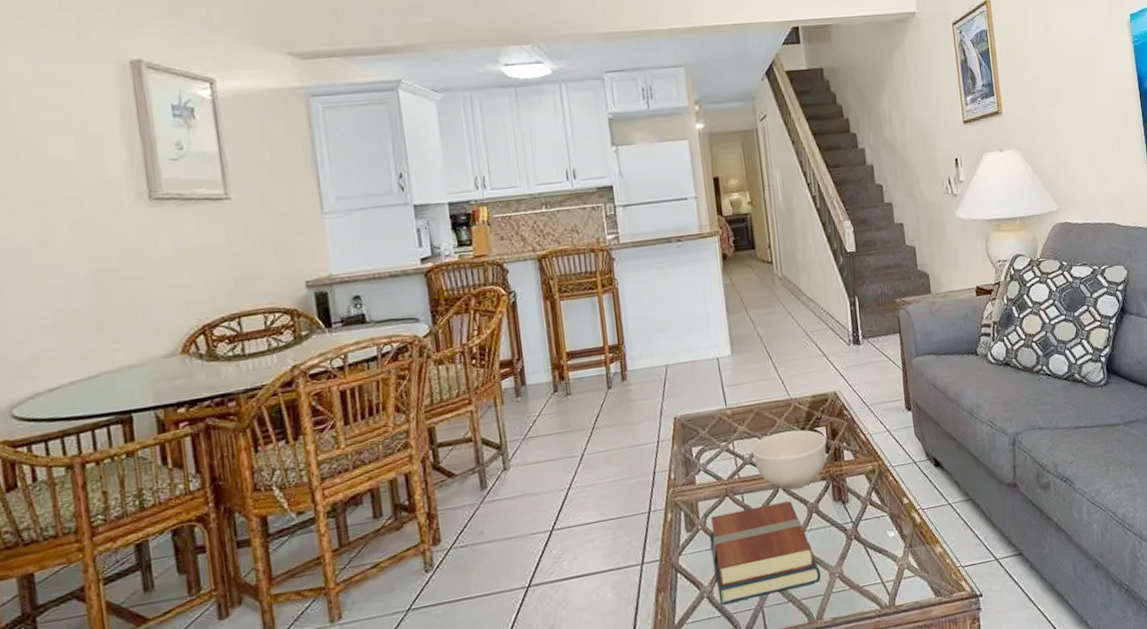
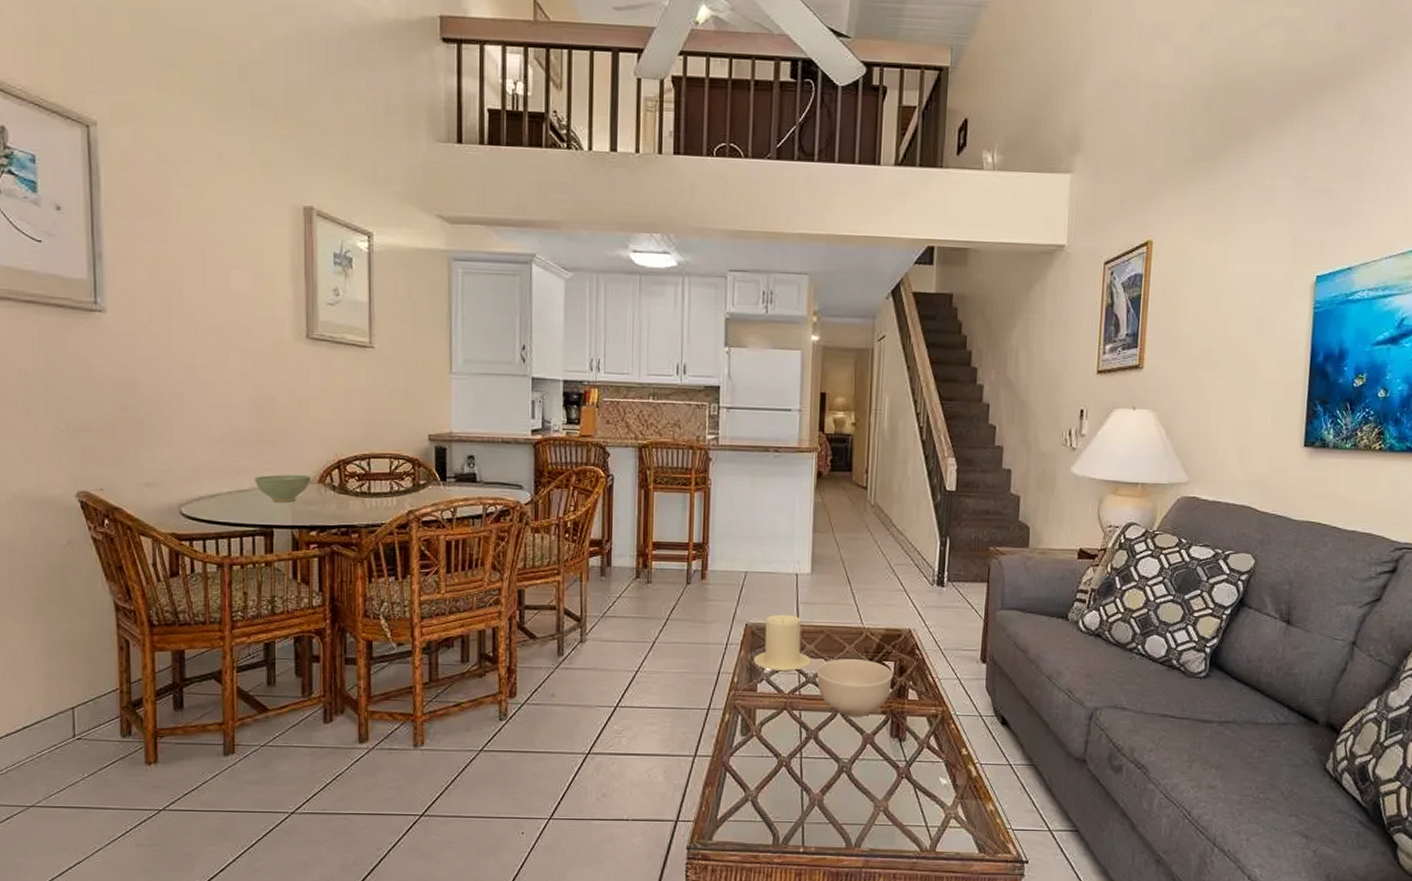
bowl: none [101,347,172,385] -> present [253,474,311,503]
candle: none [687,399,746,460] -> present [753,614,812,672]
books: present [709,501,821,605] -> none [761,725,865,812]

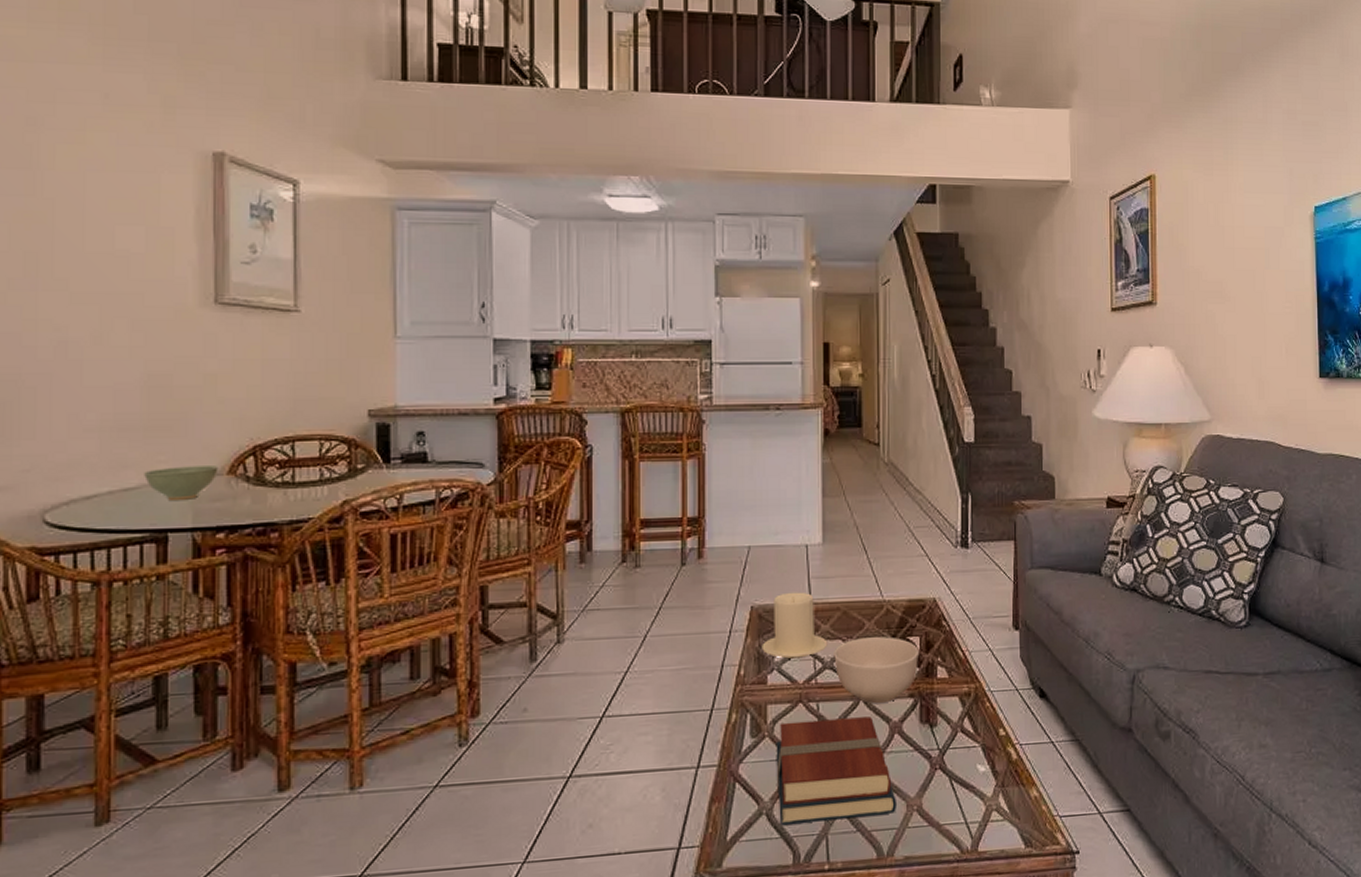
books: none [761,725,865,812] -> present [776,716,896,825]

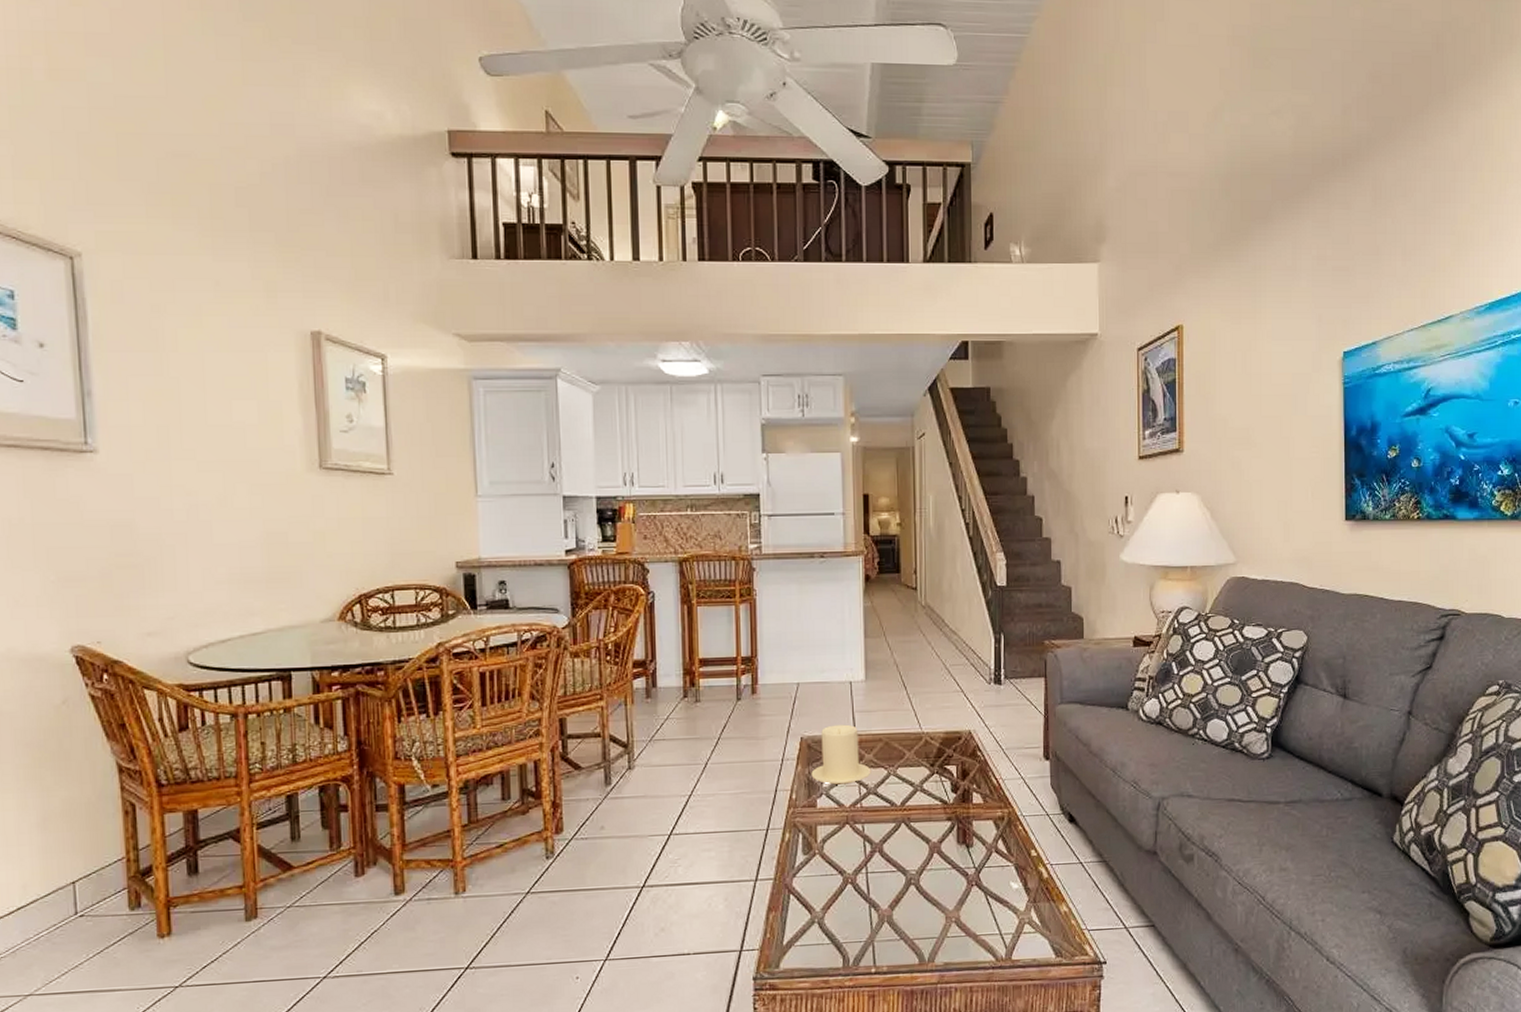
bowl: present [143,466,219,502] -> none [267,613,331,644]
books: present [776,716,896,825] -> none [825,837,936,932]
bowl: present [834,636,920,704] -> none [877,765,956,826]

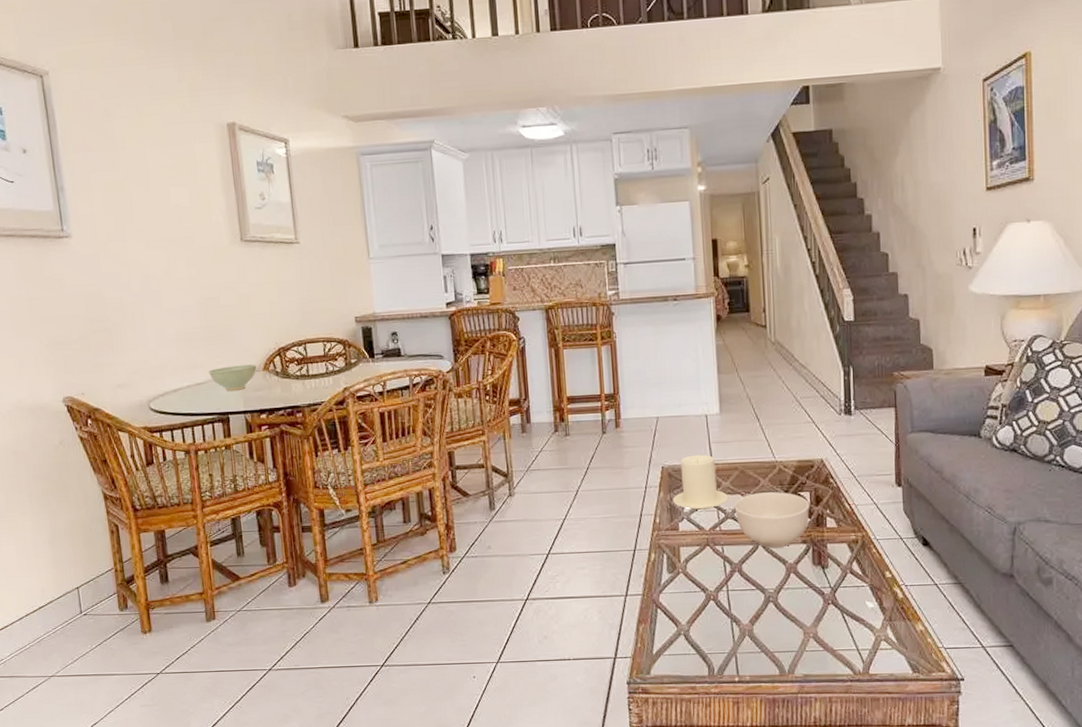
bowl: none [267,613,331,644] -> present [208,364,257,392]
bowl: none [877,765,956,826] -> present [734,492,810,549]

